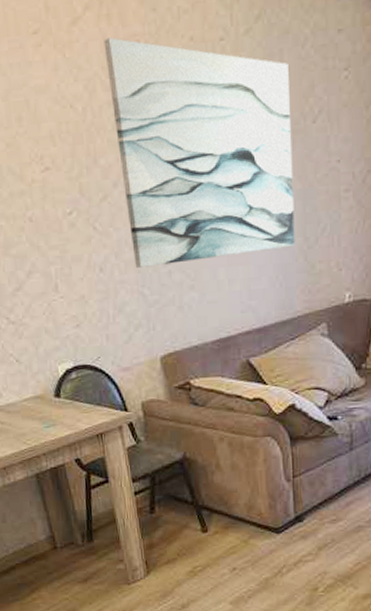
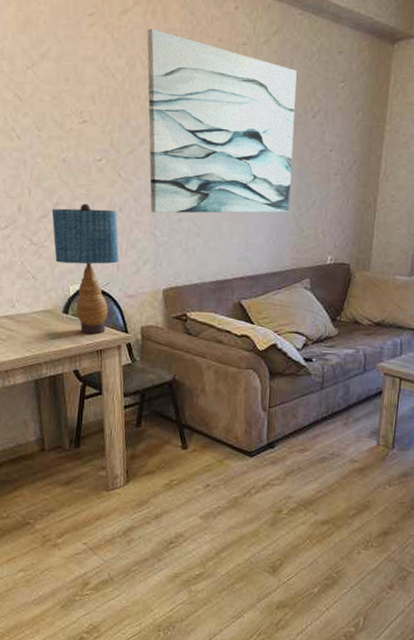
table lamp: none [25,267,108,418] -> present [51,203,119,334]

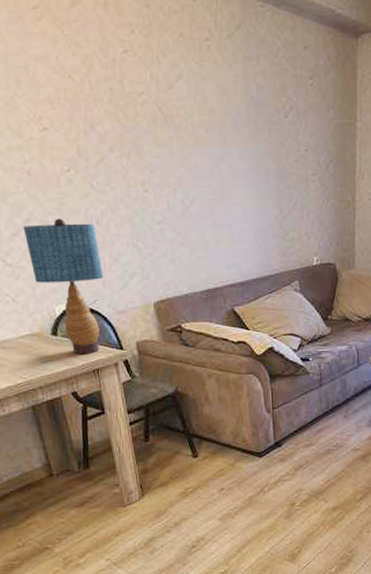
wall art: present [147,28,297,213] -> none [101,23,272,224]

